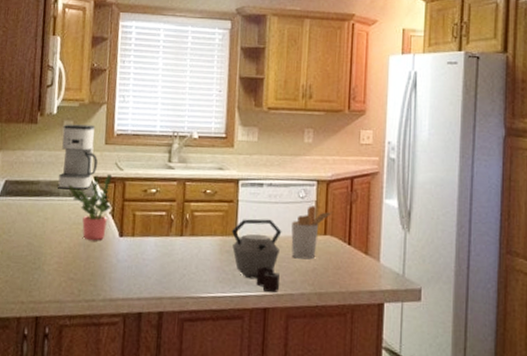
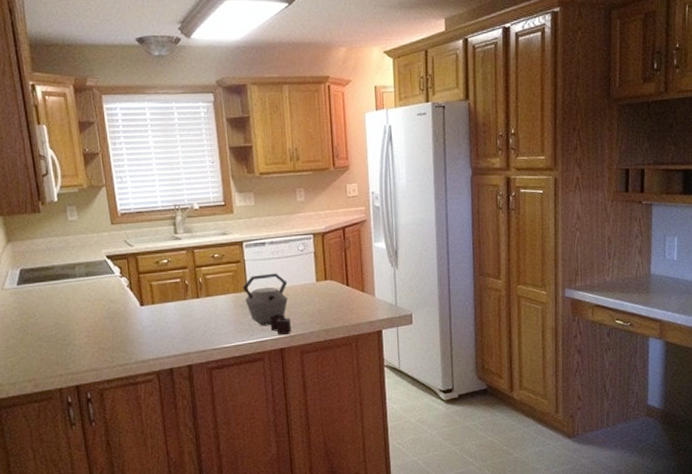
coffee maker: present [58,124,98,189] -> none [66,208,108,271]
potted plant: present [68,175,113,241] -> none [83,252,128,313]
utensil holder: present [291,205,332,260] -> none [295,256,330,304]

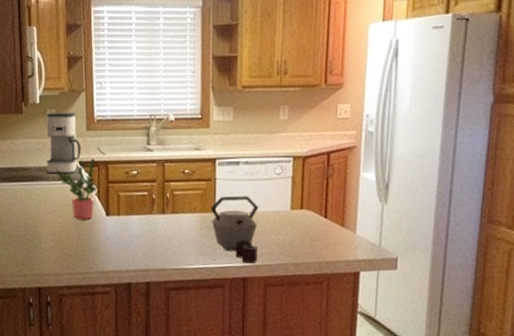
coffee maker: none [66,208,108,271] -> present [46,112,81,174]
potted plant: none [83,252,128,313] -> present [56,159,96,220]

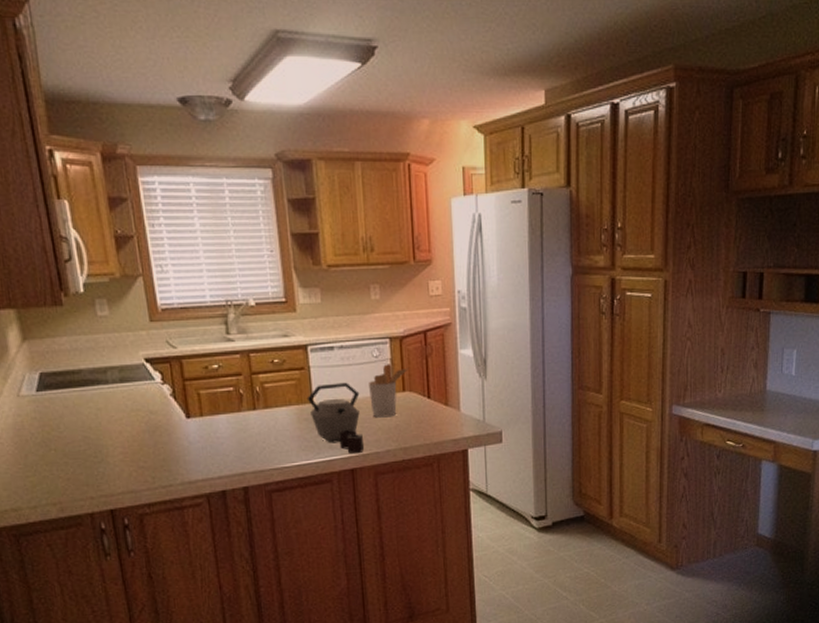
coffee maker: present [46,112,81,174] -> none [95,302,146,376]
potted plant: present [56,159,96,220] -> none [116,355,171,426]
utensil holder: none [268,181,308,233] -> present [369,364,408,418]

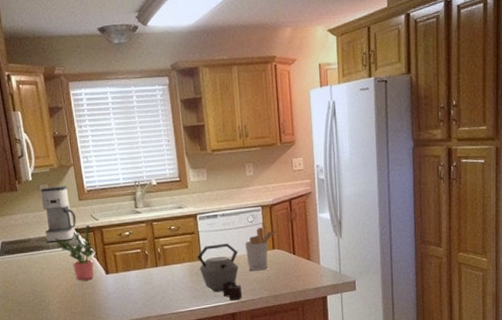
coffee maker: none [95,302,146,376] -> present [40,186,76,243]
potted plant: none [116,355,171,426] -> present [55,225,94,281]

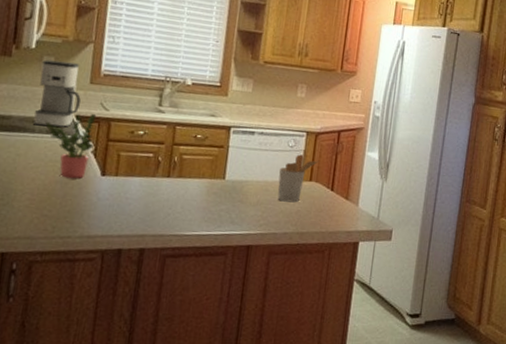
kettle: present [196,243,242,300] -> none [219,163,270,231]

